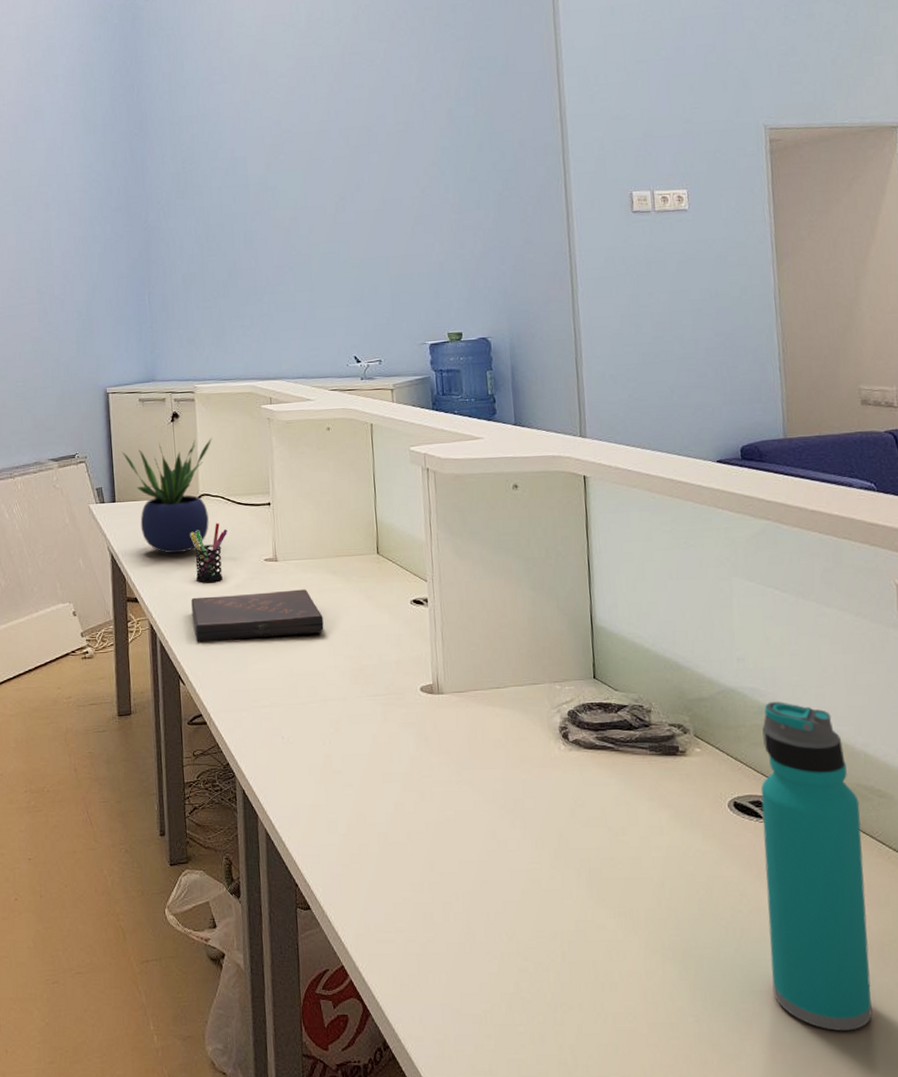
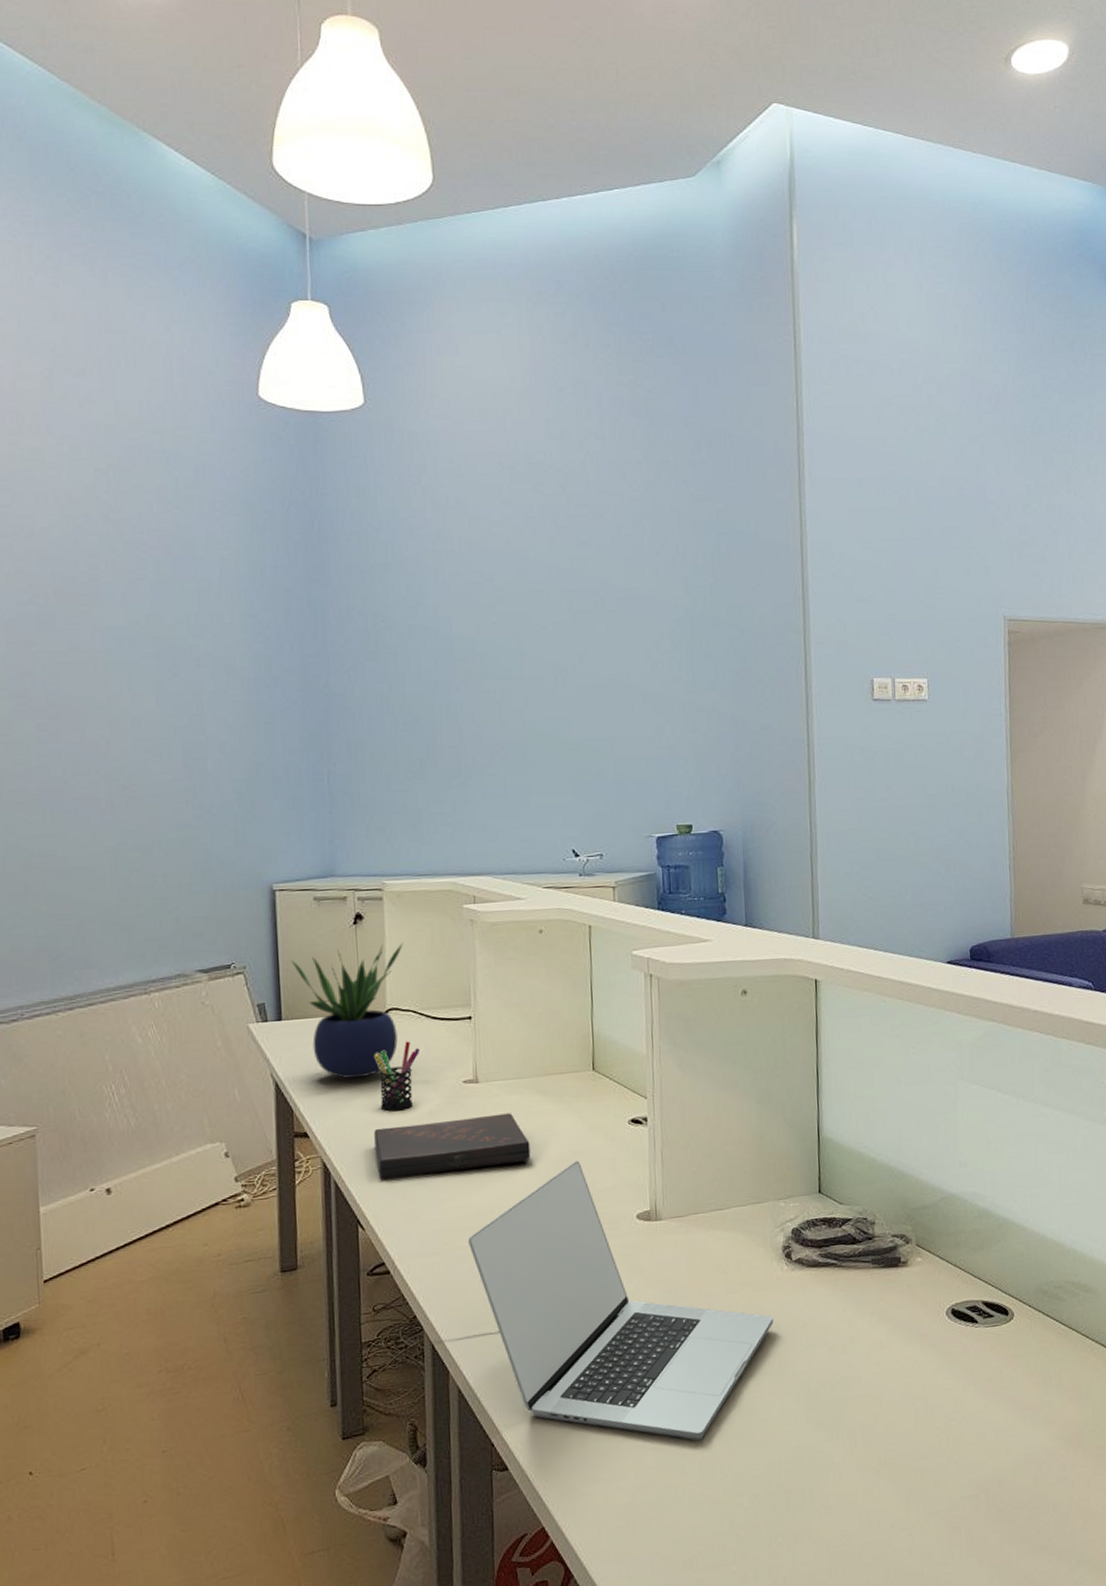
laptop: none [272,635,553,902] -> present [468,1161,773,1441]
water bottle: present [761,702,873,1031] -> none [977,1204,1071,1526]

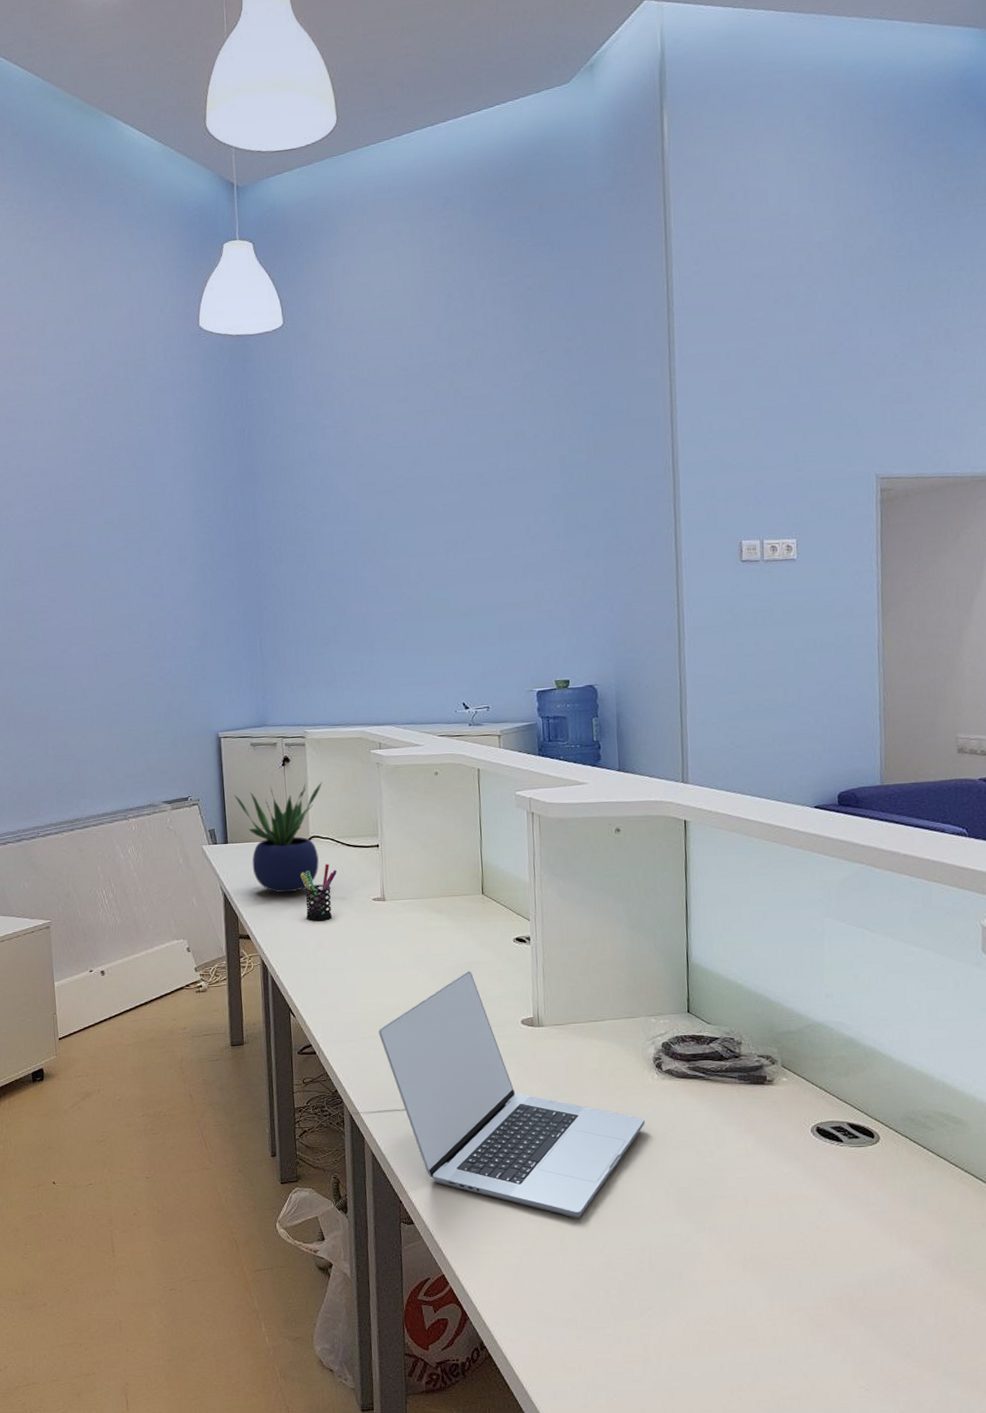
book: present [374,1113,531,1179] -> none [301,927,430,977]

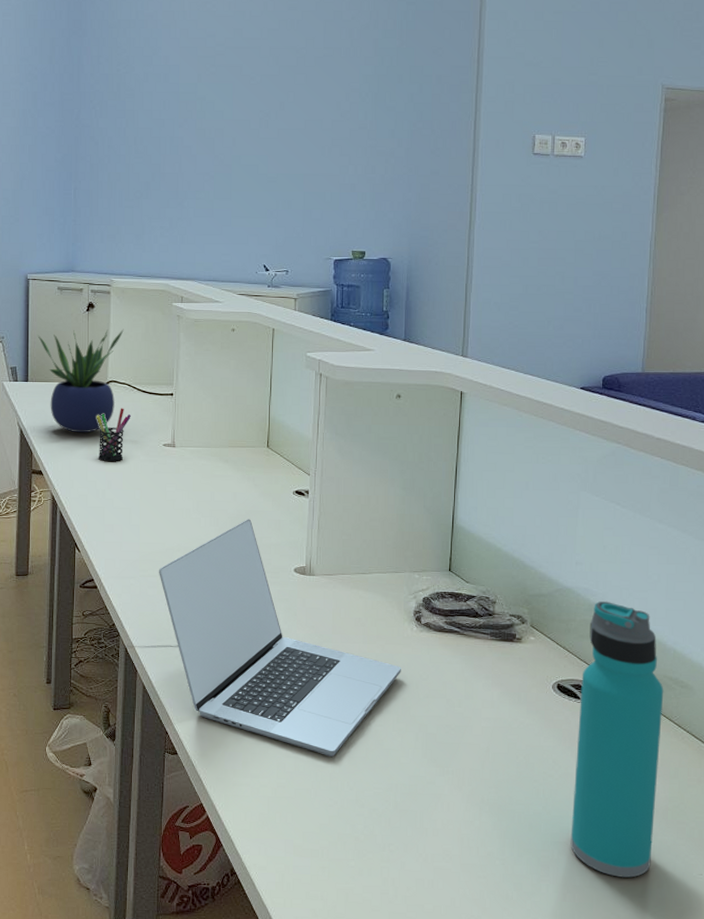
water bottle: none [843,1035,937,1333] -> present [570,601,664,878]

